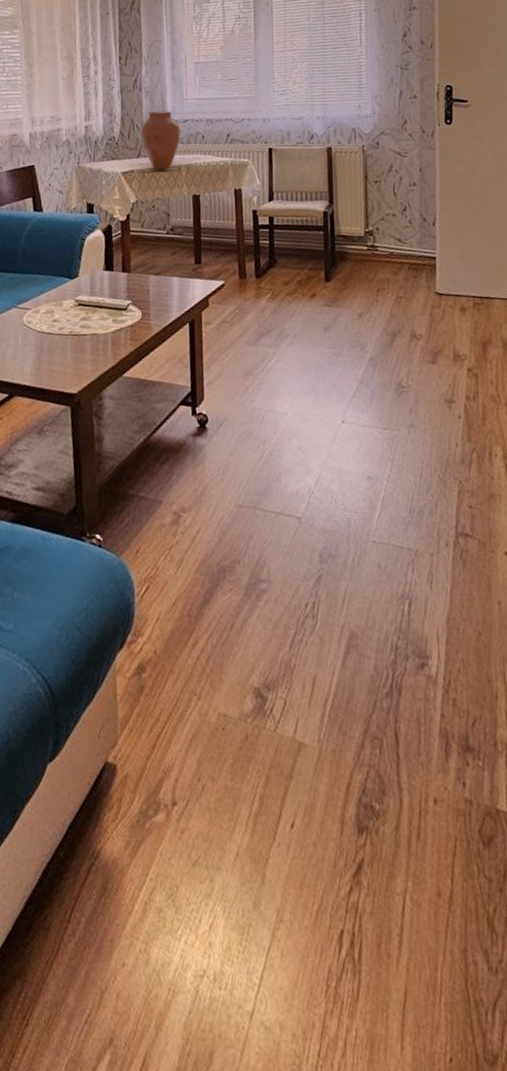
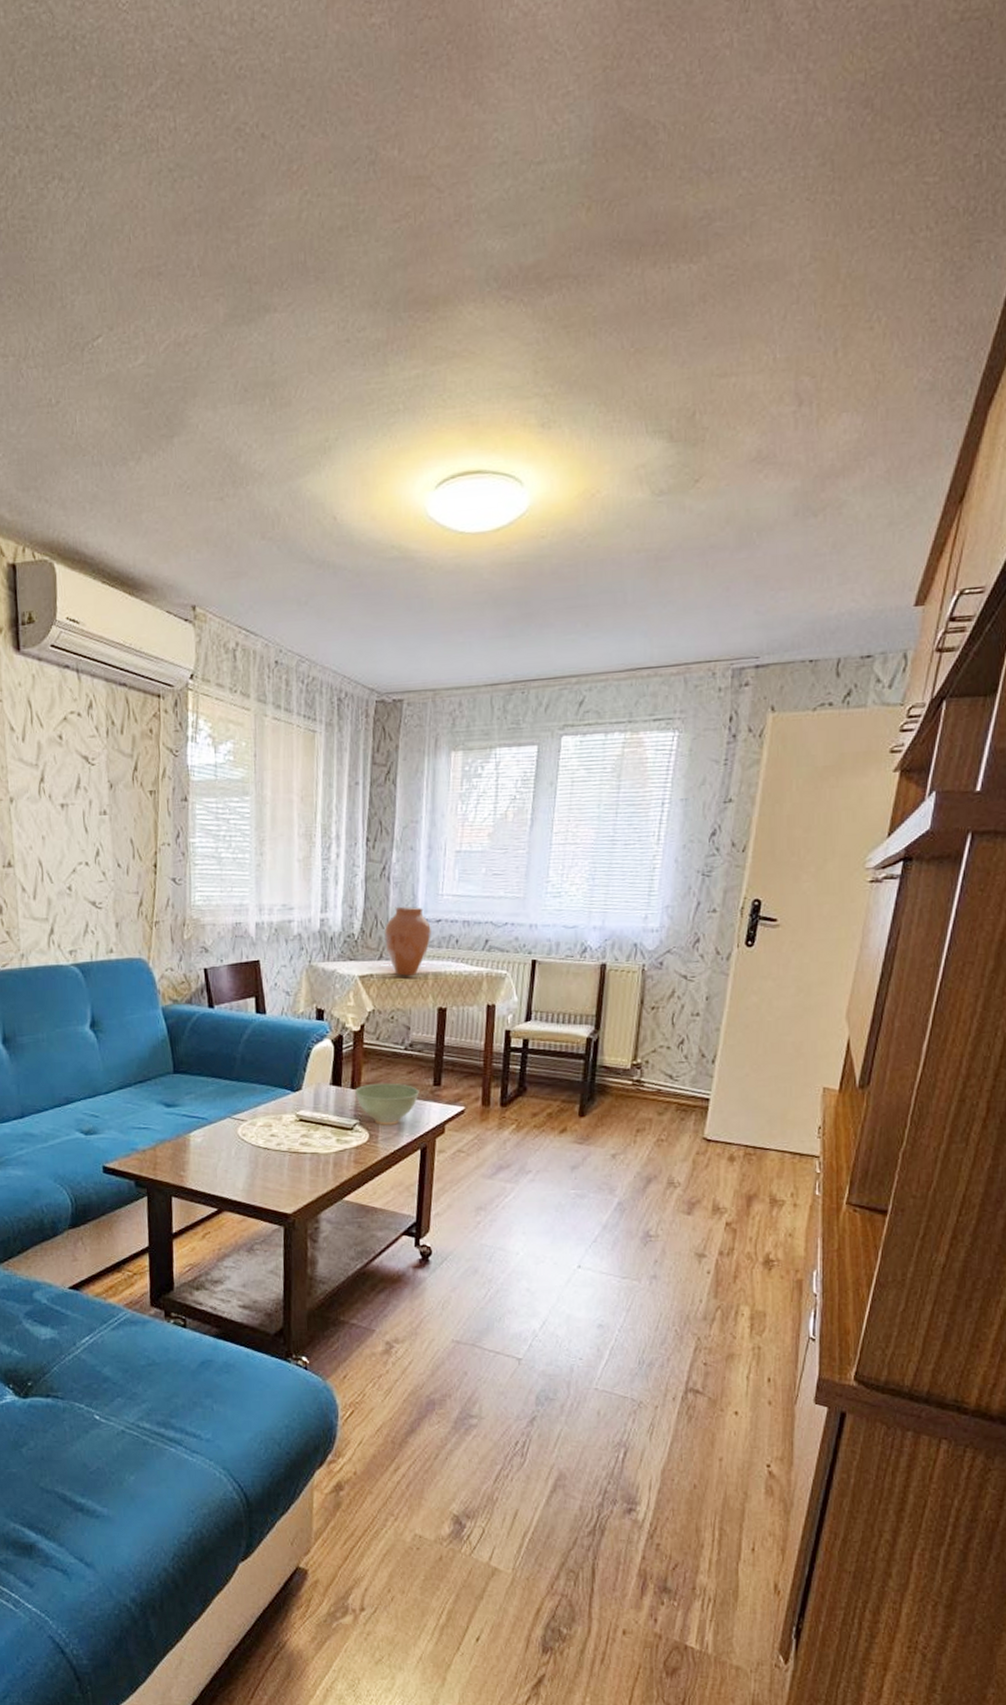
bowl: none [126,264,183,304] -> present [355,1083,419,1125]

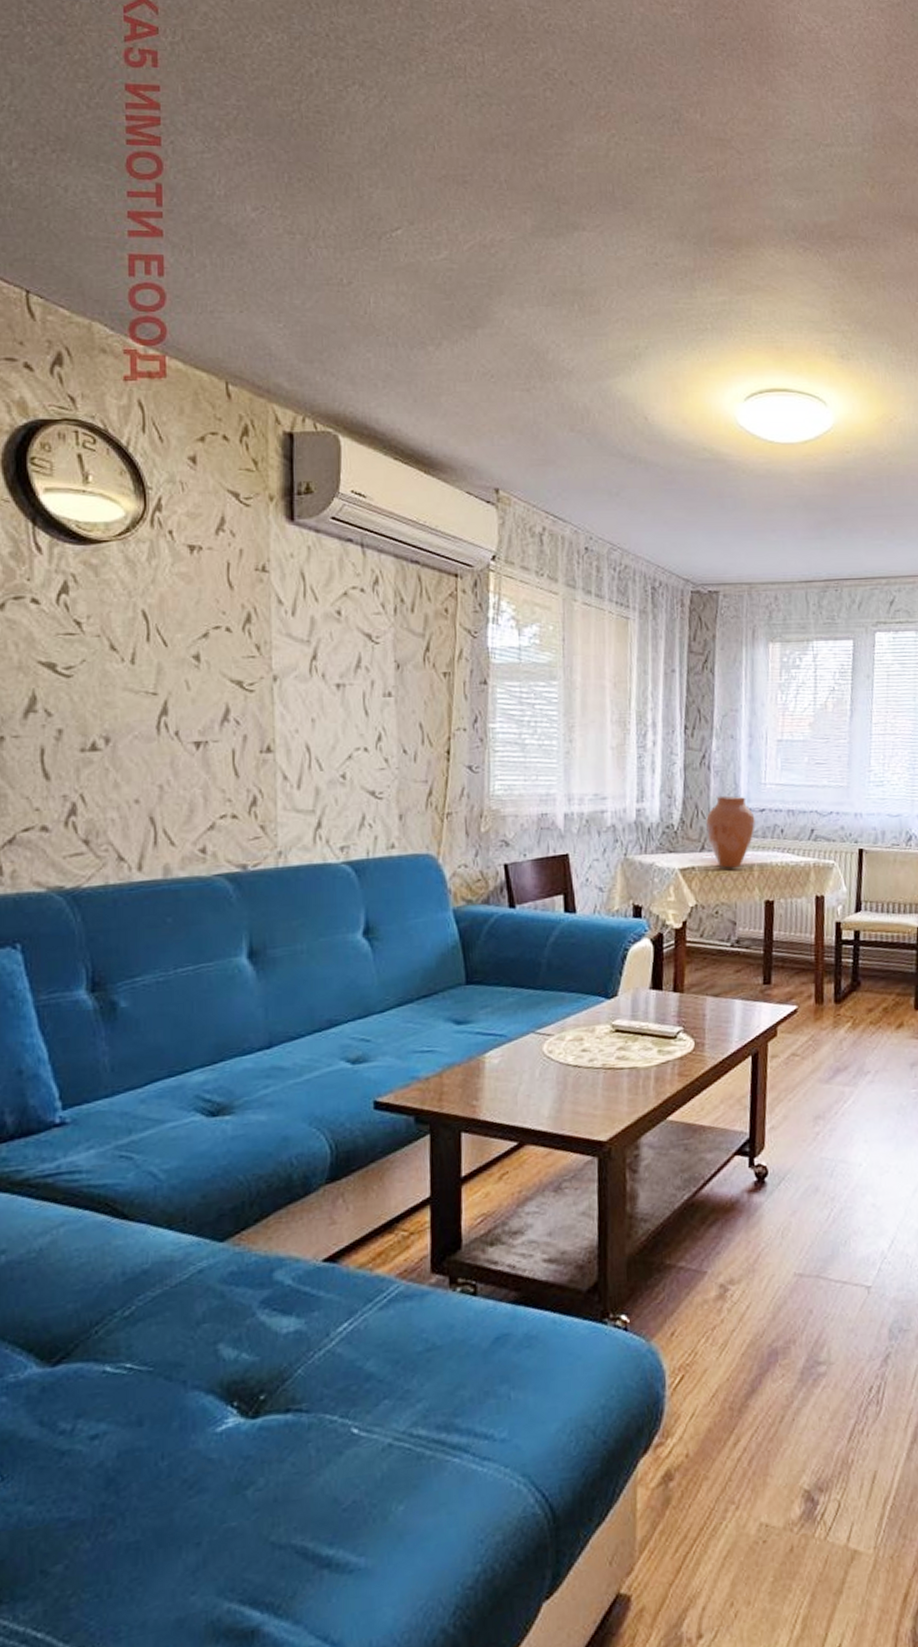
bowl: present [355,1083,419,1125] -> none [678,983,748,1032]

